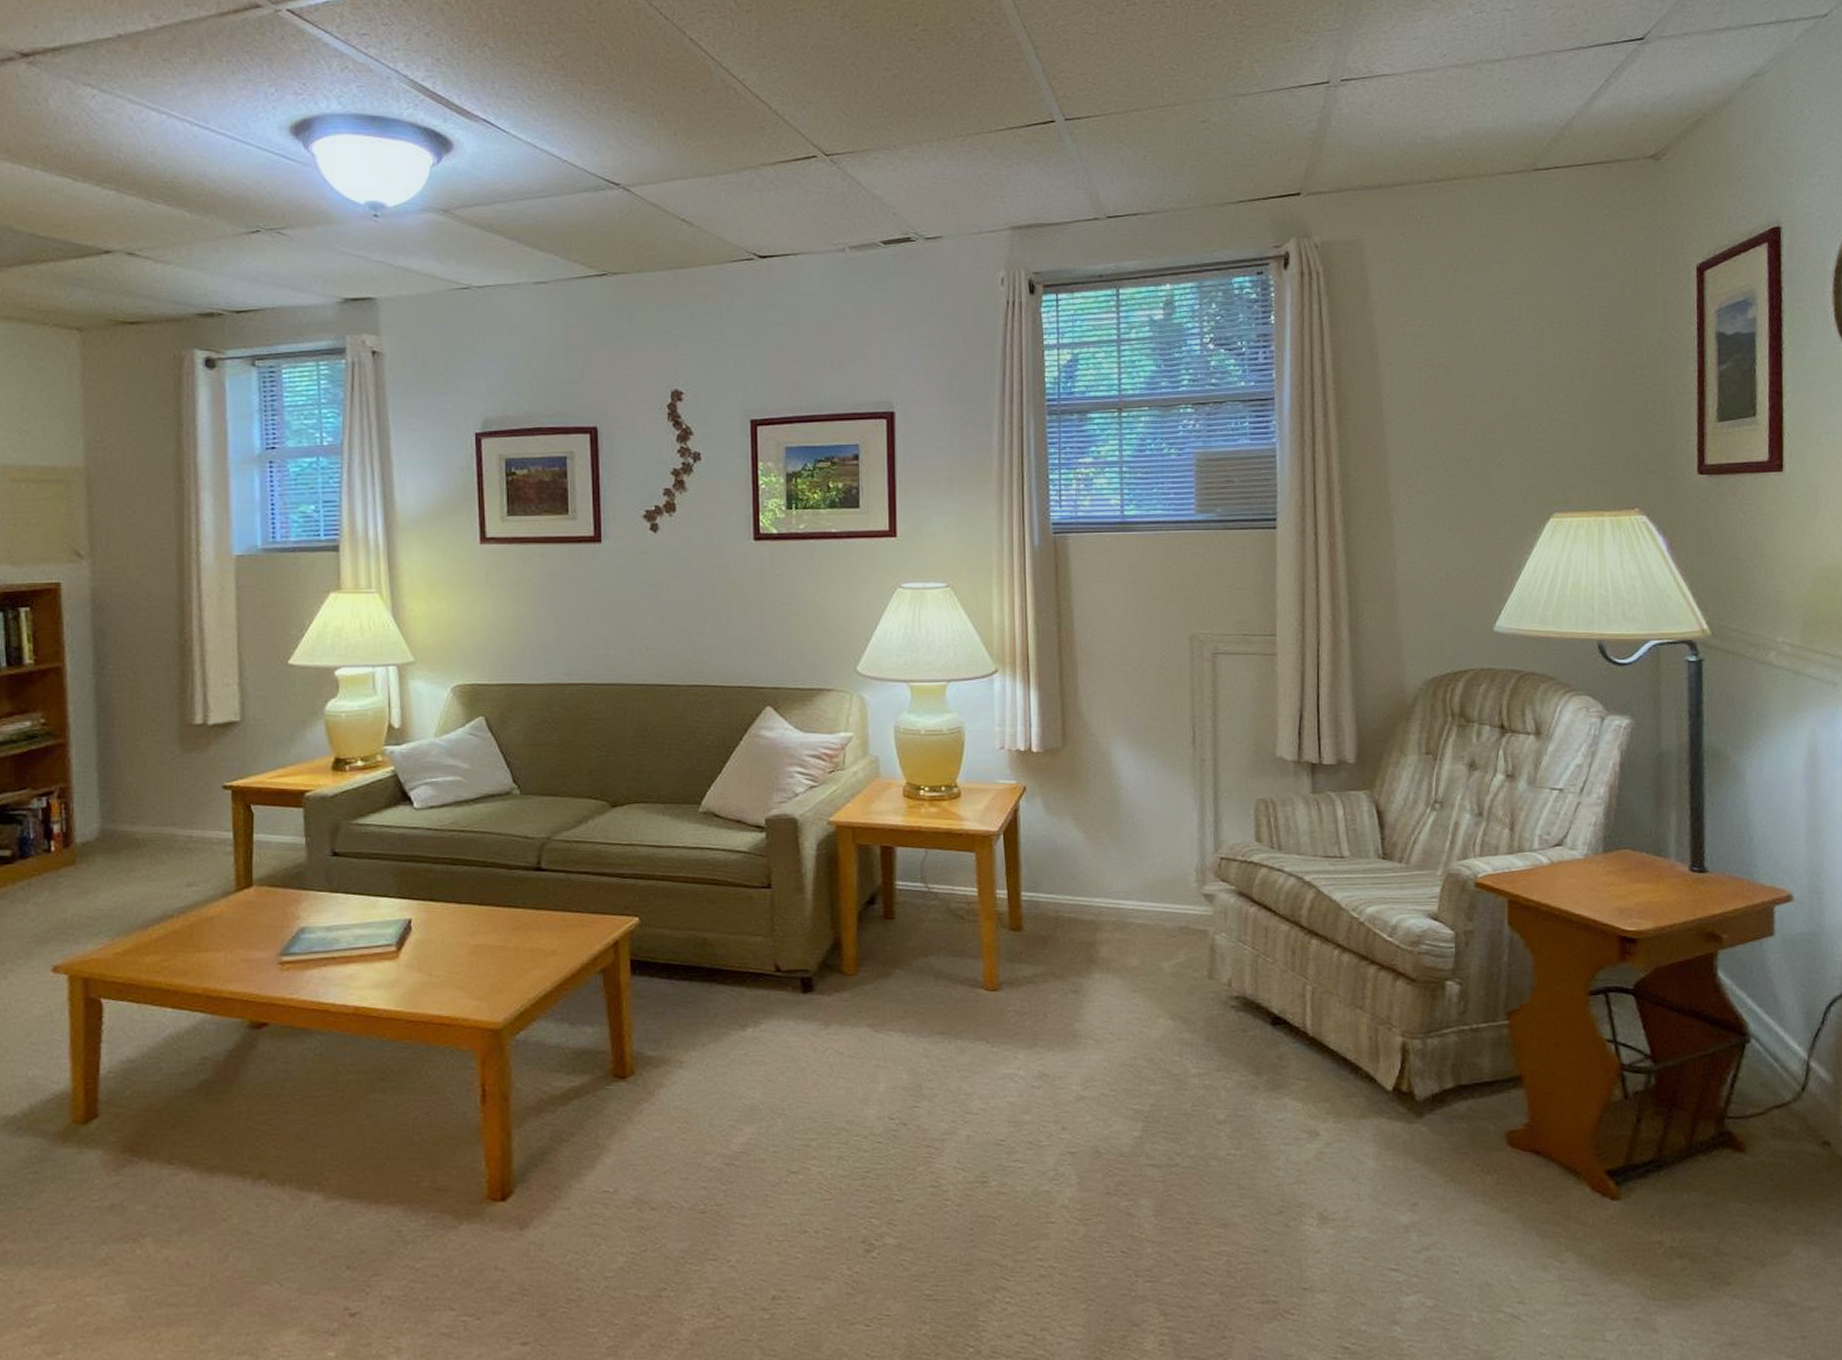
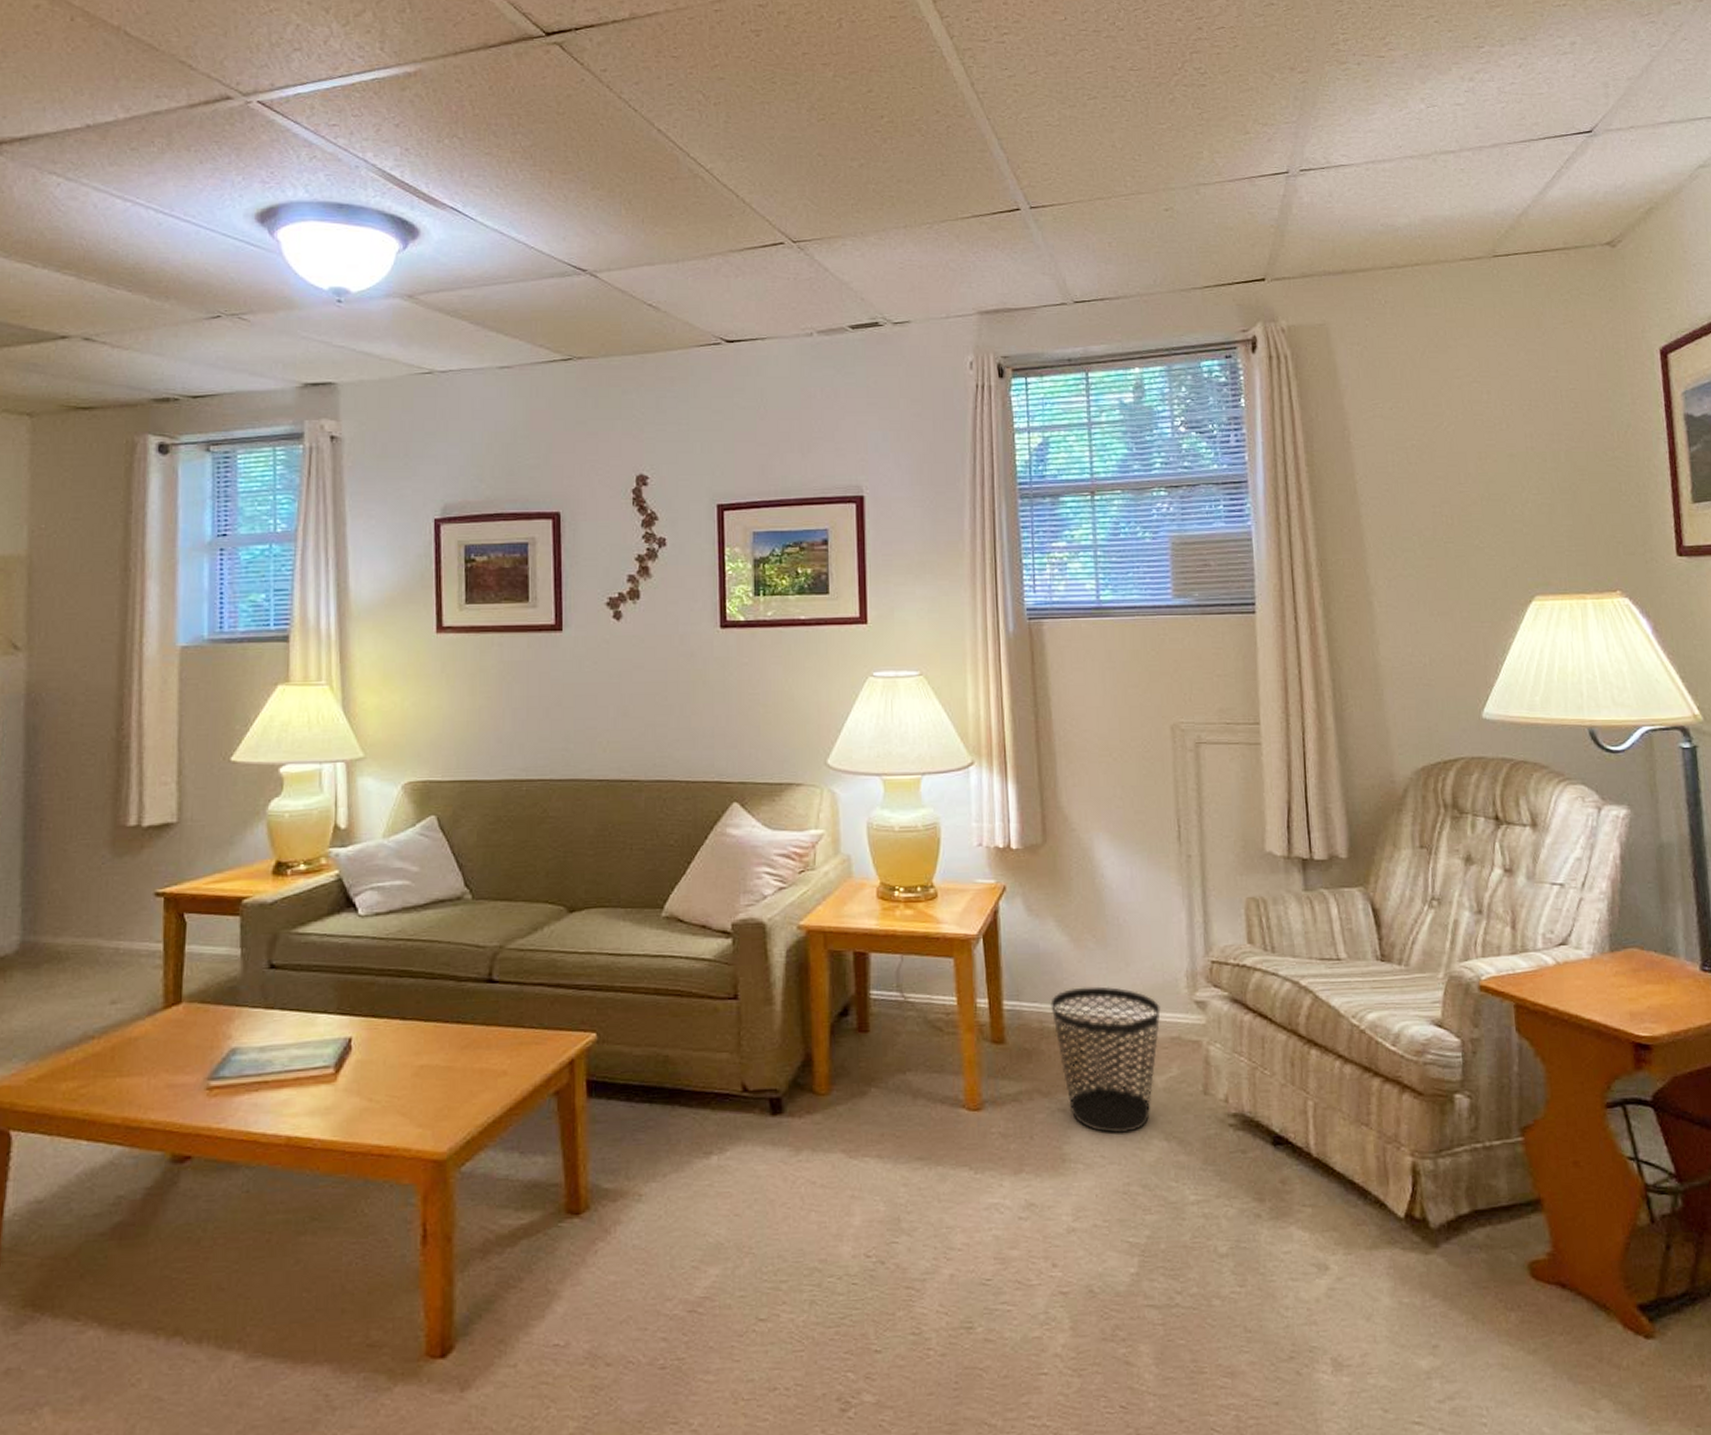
wastebasket: none [1066,879,1170,1014] -> present [1050,986,1161,1134]

